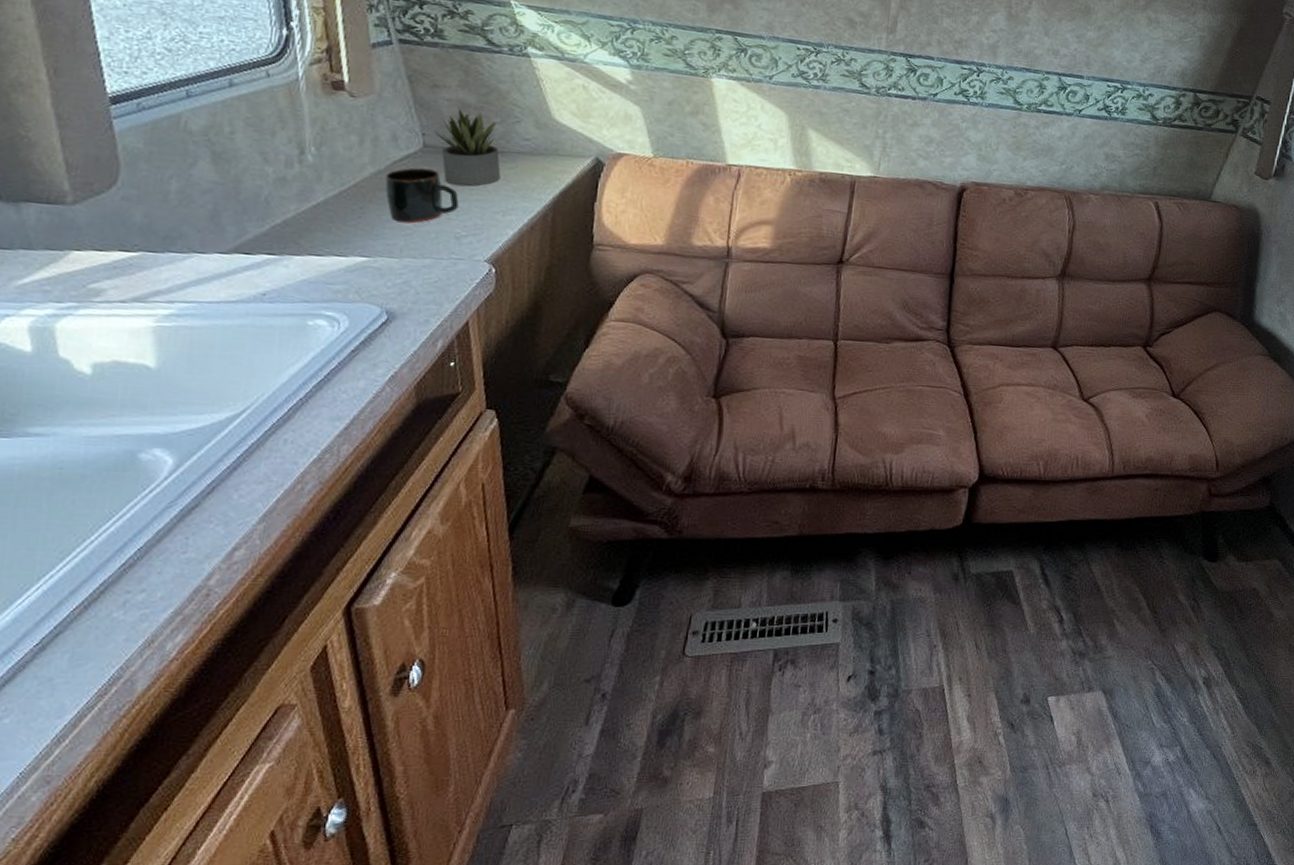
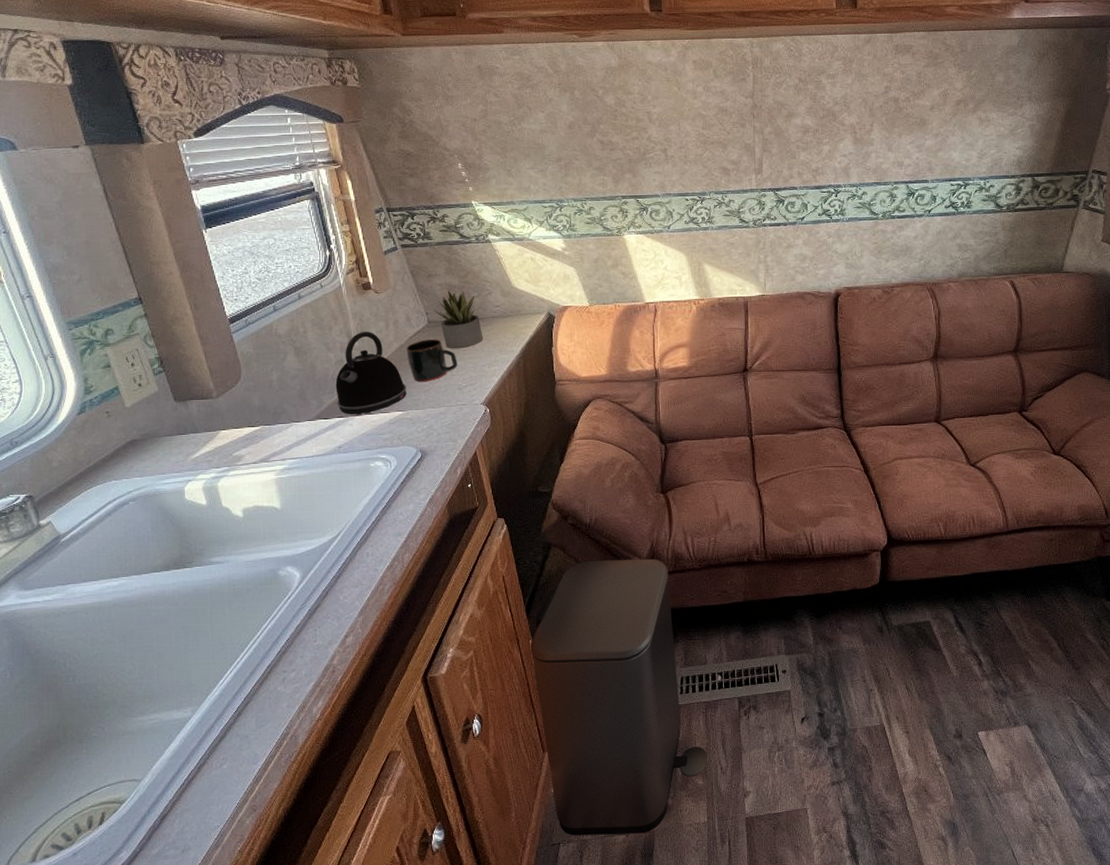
kettle: none [268,144,378,254] -> present [335,331,406,414]
pedal bin: none [507,472,726,815] -> present [530,558,708,836]

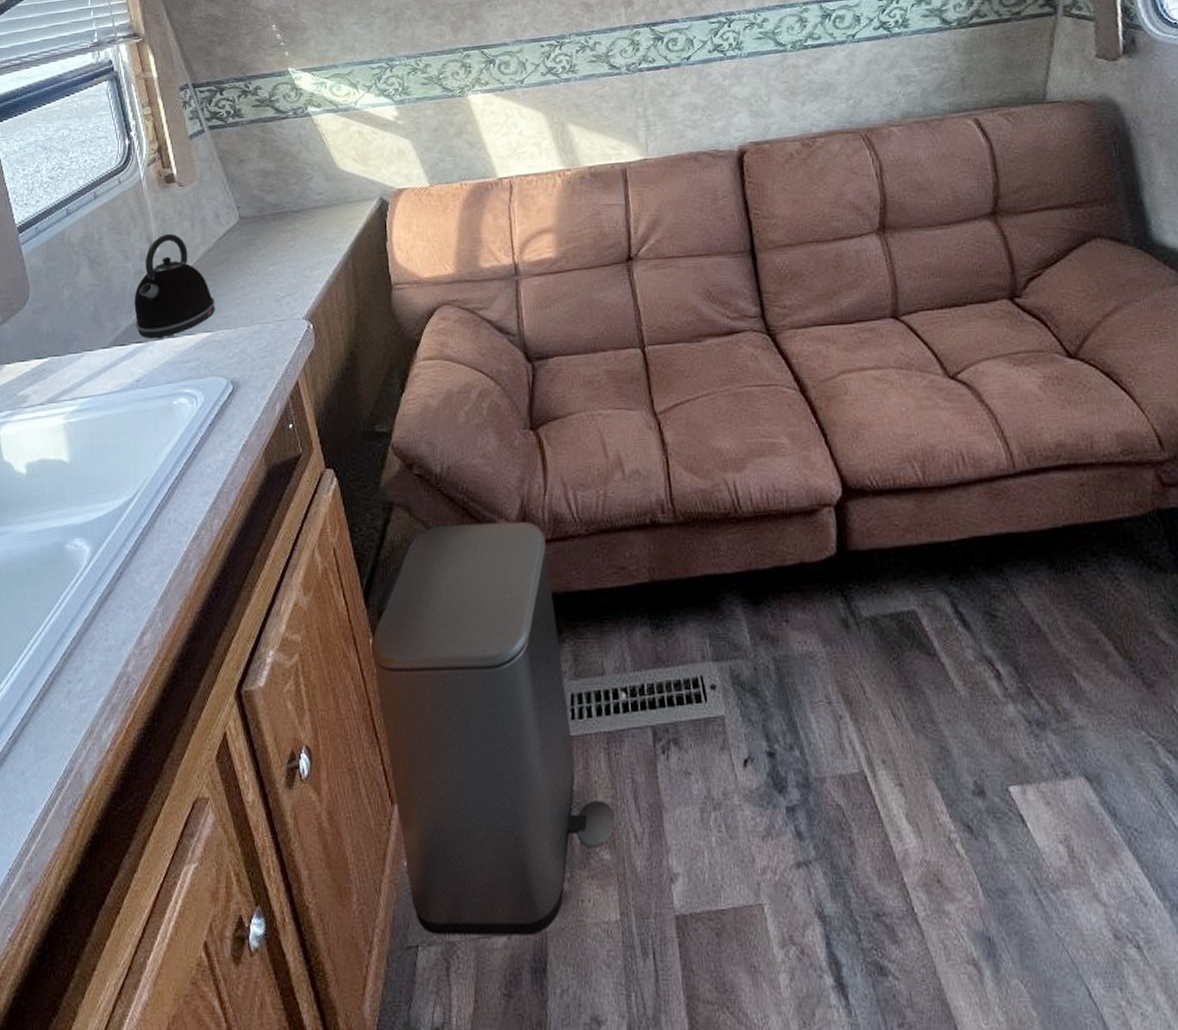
mug: present [406,339,458,382] -> none [214,239,275,294]
succulent plant: present [436,290,483,349] -> none [249,177,304,250]

